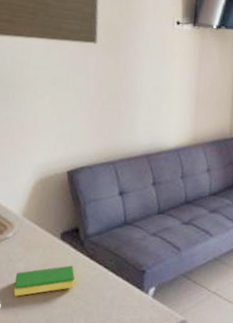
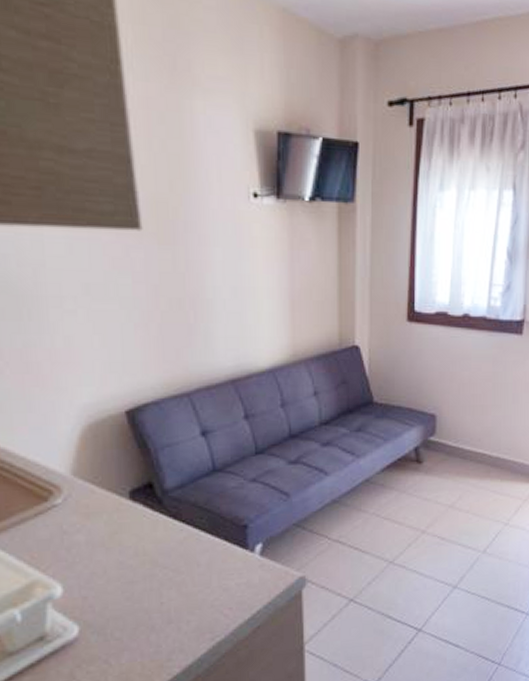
dish sponge: present [13,265,75,296] -> none [75,529,158,576]

